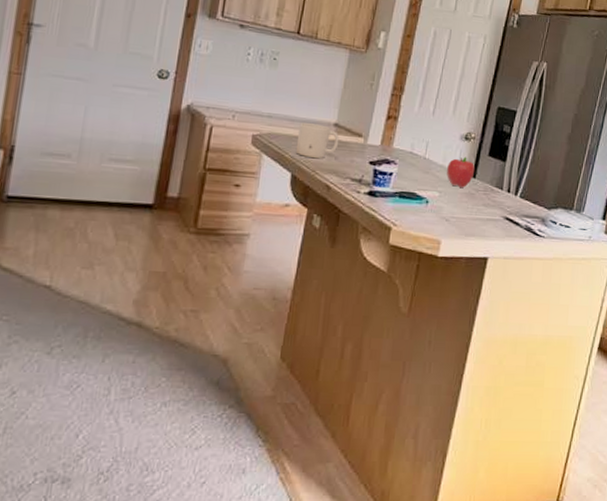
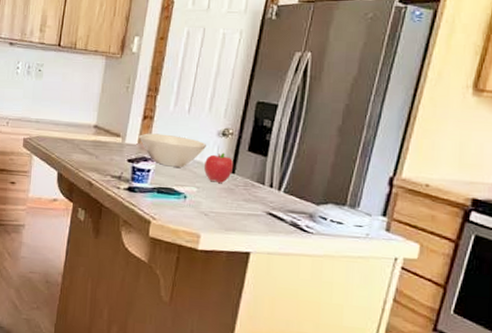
mug: present [295,123,339,159] -> none [60,126,99,158]
bowl: none [382,134,450,171] -> present [139,133,207,168]

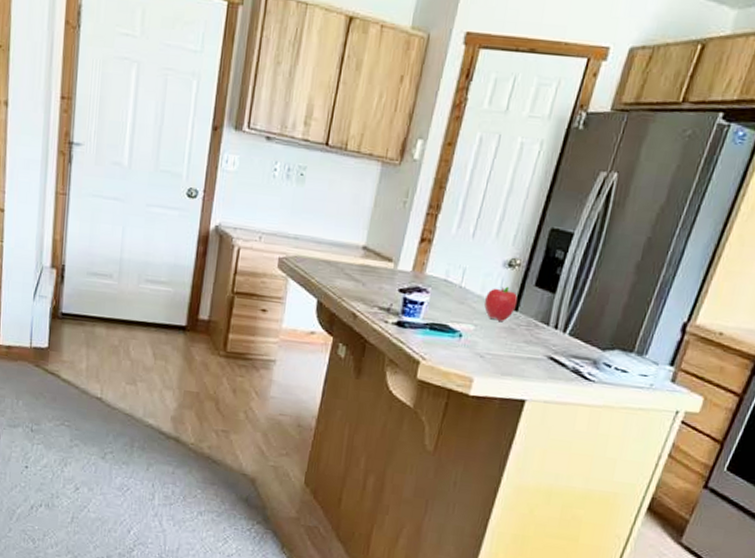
bowl: present [139,133,207,168] -> none [414,259,490,302]

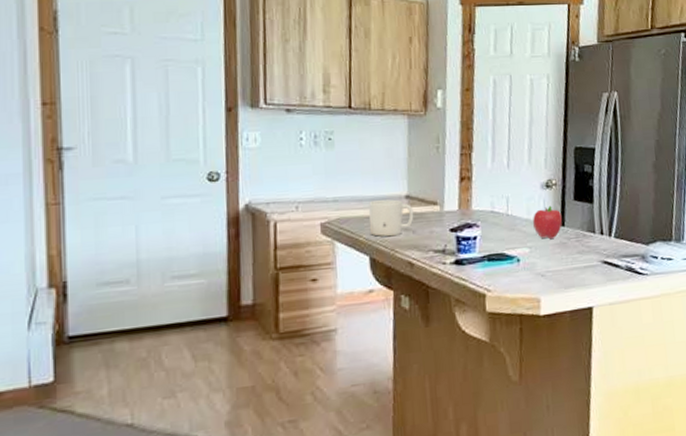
mug: none [322,245,368,285] -> present [368,199,414,237]

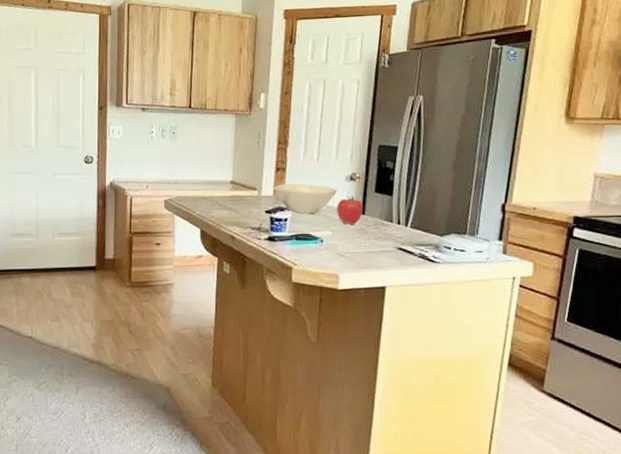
mug: present [368,199,414,237] -> none [201,184,237,214]
bowl: none [459,194,533,230] -> present [274,183,338,214]

